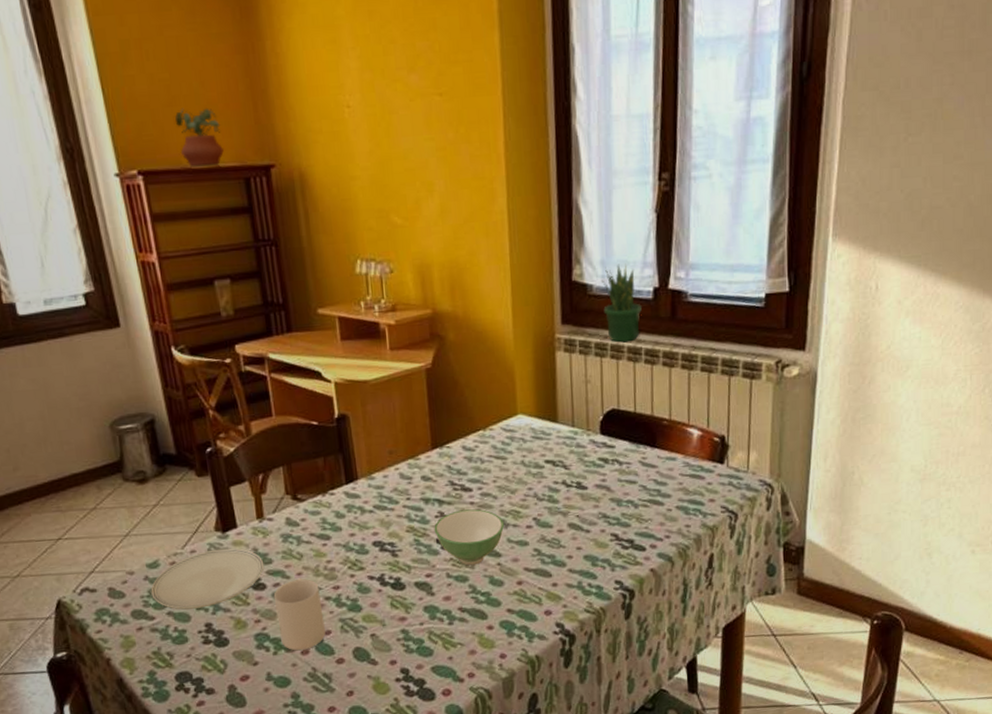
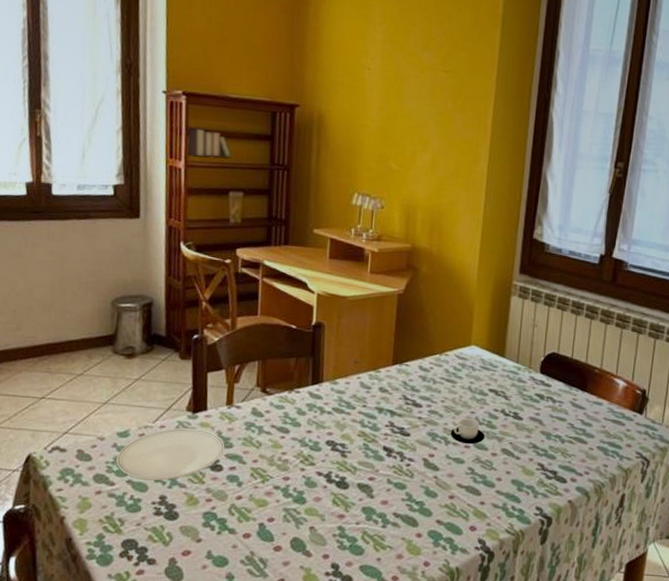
books: none [153,212,209,246] -> present [188,128,232,158]
potted plant: present [175,108,224,168] -> none [223,47,260,99]
cup: present [273,577,326,651] -> none [227,464,271,534]
bowl: present [434,509,505,566] -> none [383,423,446,475]
cup: none [508,495,548,524] -> present [450,418,485,445]
planter: present [602,263,642,343] -> none [556,230,588,297]

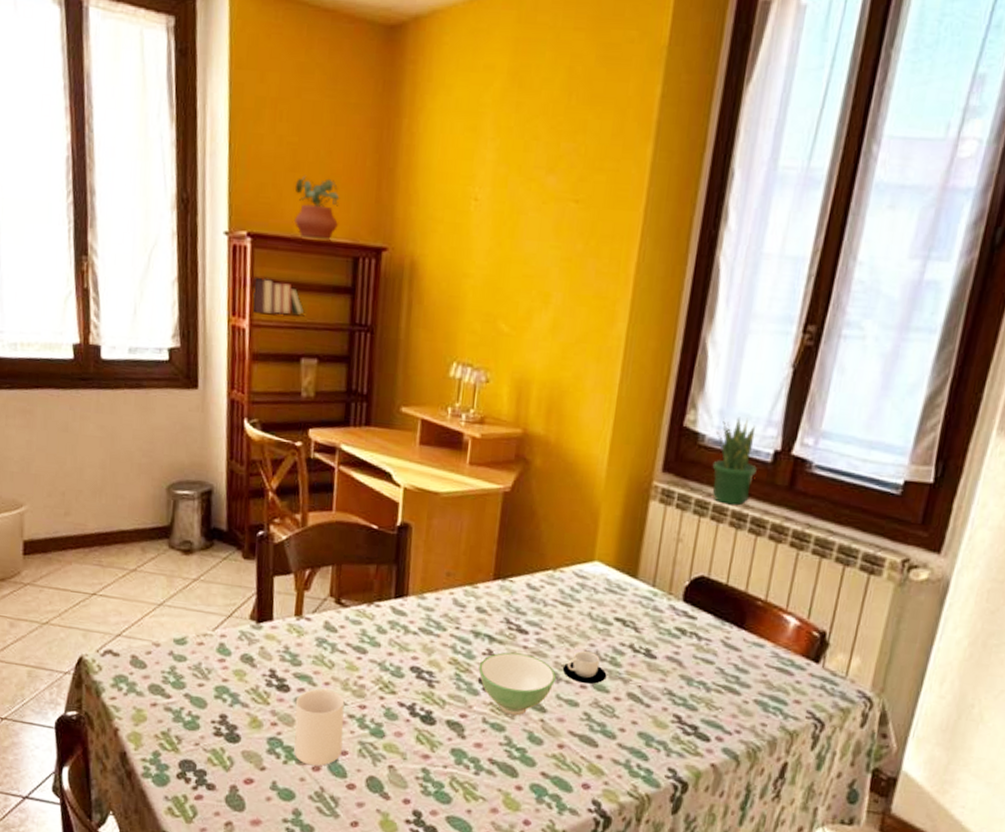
plate: present [116,427,225,481] -> none [172,638,293,698]
potted plant: none [223,47,260,99] -> present [295,175,340,241]
cup: none [227,464,271,534] -> present [294,687,345,766]
bowl: none [383,423,446,475] -> present [478,652,557,716]
planter: none [556,230,588,297] -> present [712,417,757,506]

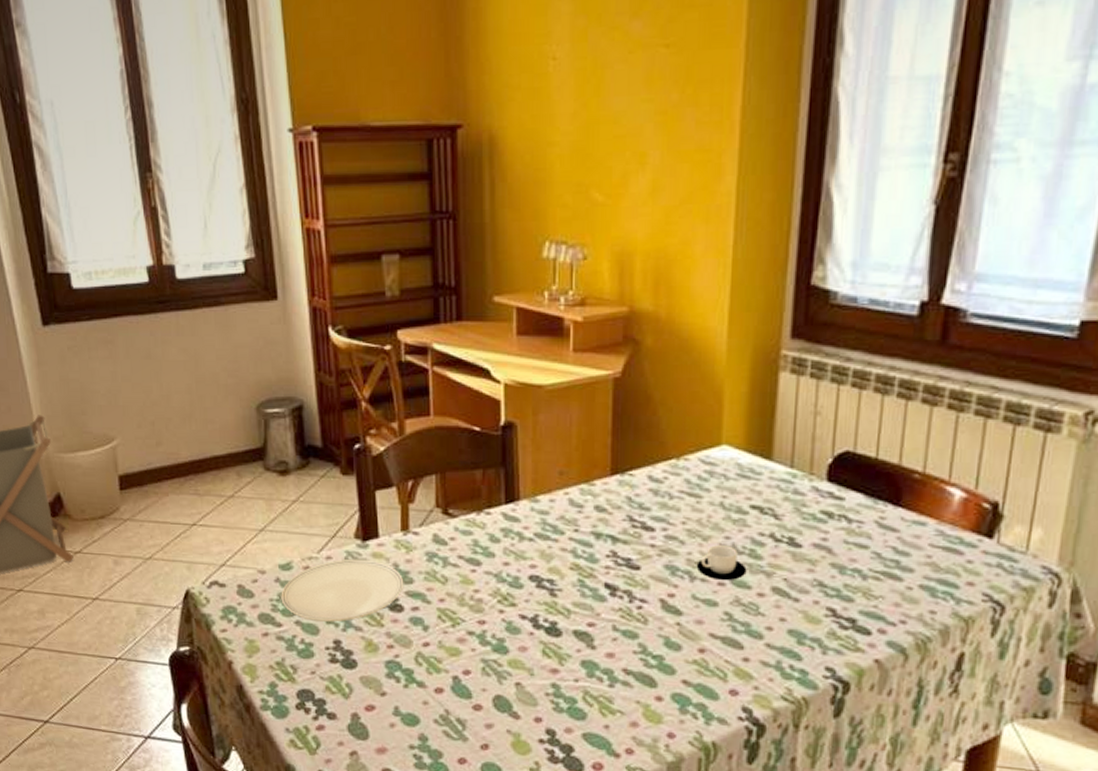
plate: none [172,638,293,698] -> present [281,559,404,622]
books: present [253,278,305,316] -> none [323,174,381,213]
cup: present [294,687,345,766] -> none [410,604,464,688]
potted plant: present [295,175,340,241] -> none [359,56,407,125]
bowl: present [478,652,557,716] -> none [603,552,691,621]
planter: present [712,417,757,506] -> none [848,267,901,368]

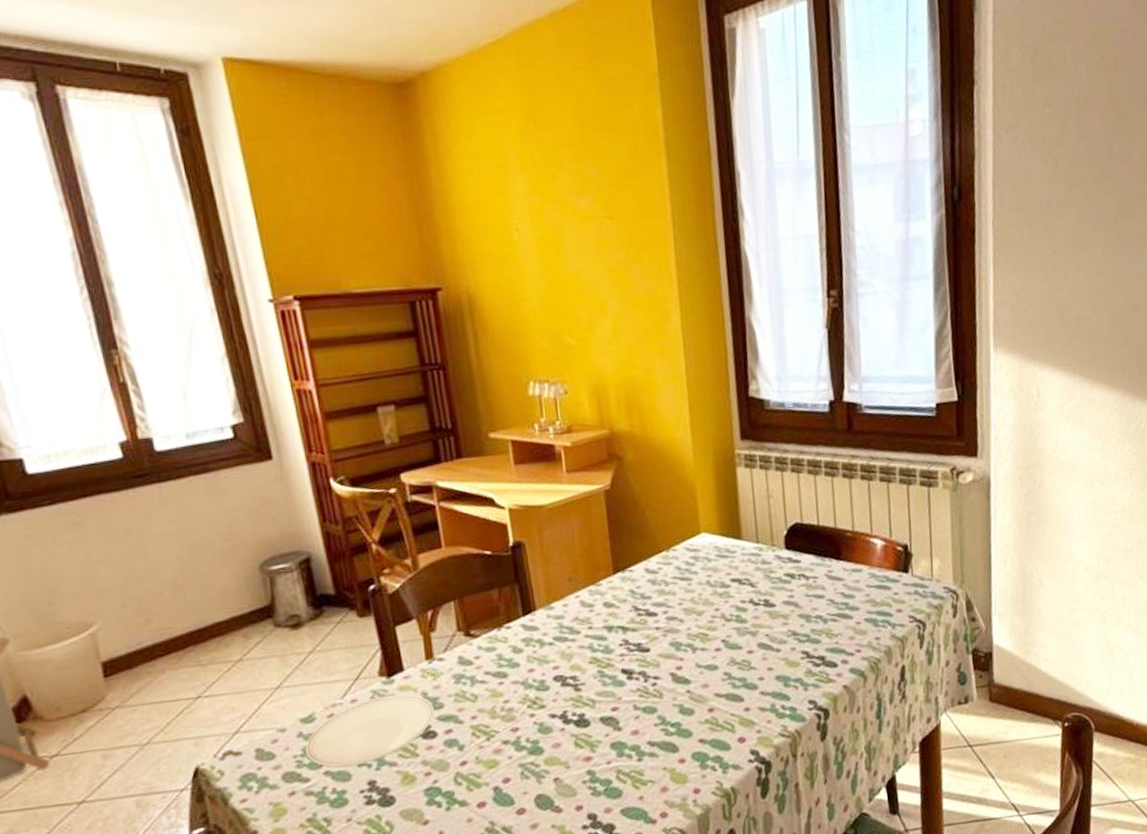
cup: present [696,545,747,581] -> none [695,616,737,647]

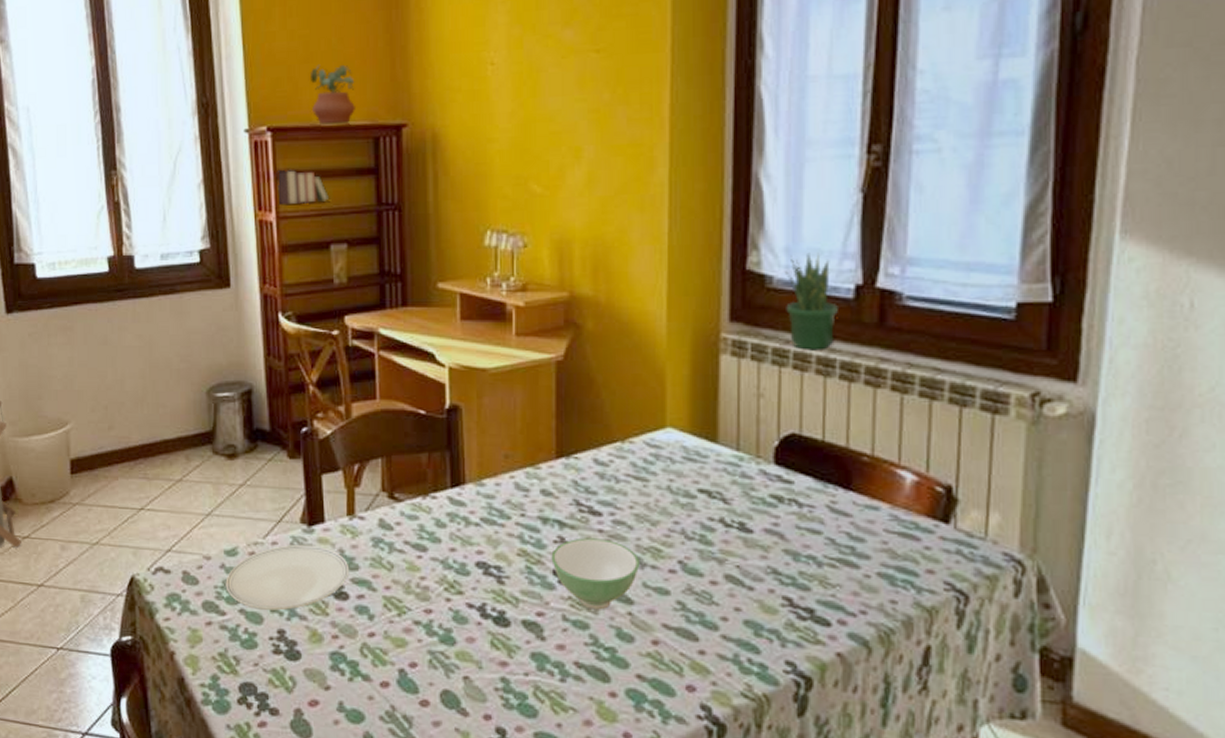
books: none [310,337,371,373] -> present [276,170,330,205]
potted plant: none [335,232,387,292] -> present [311,64,355,125]
bowl: none [618,634,693,696] -> present [551,538,641,610]
planter: none [778,378,819,456] -> present [785,252,838,351]

